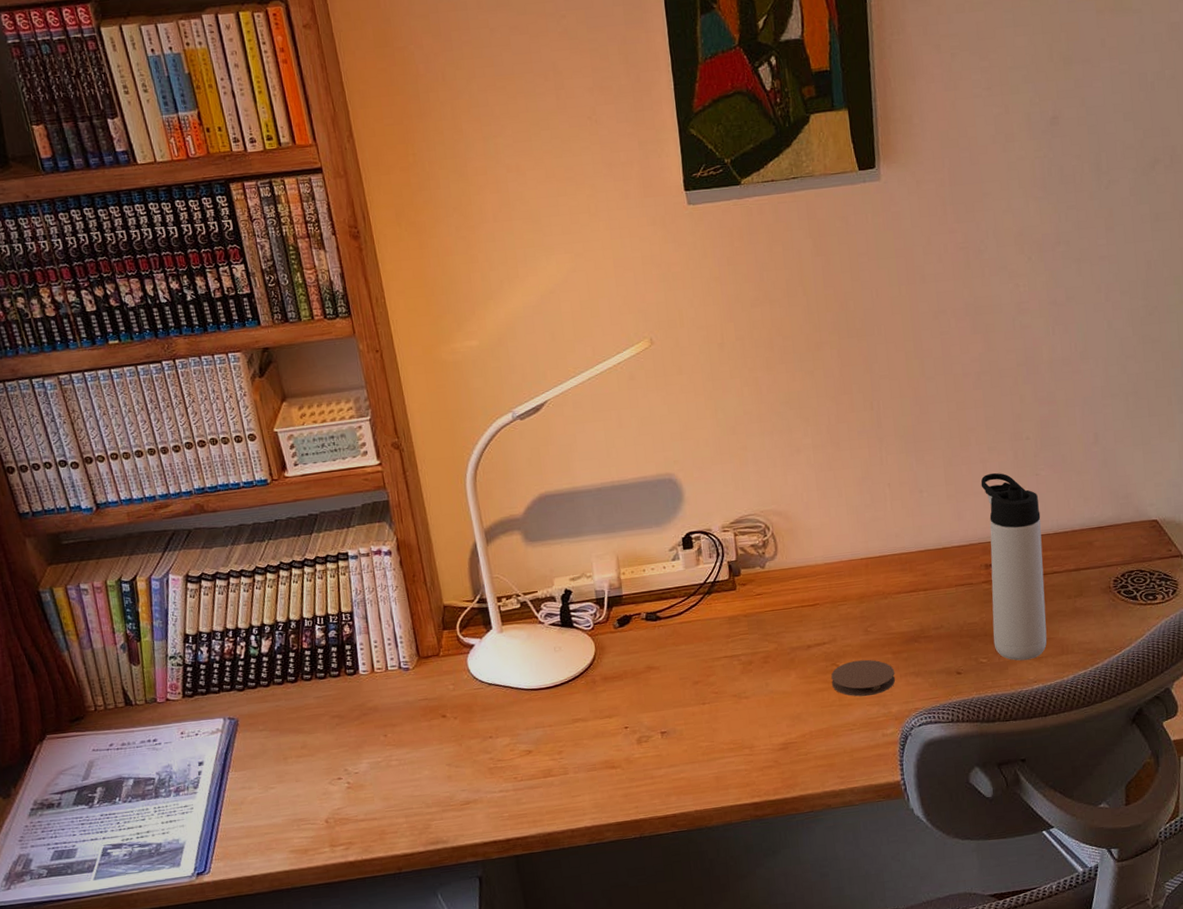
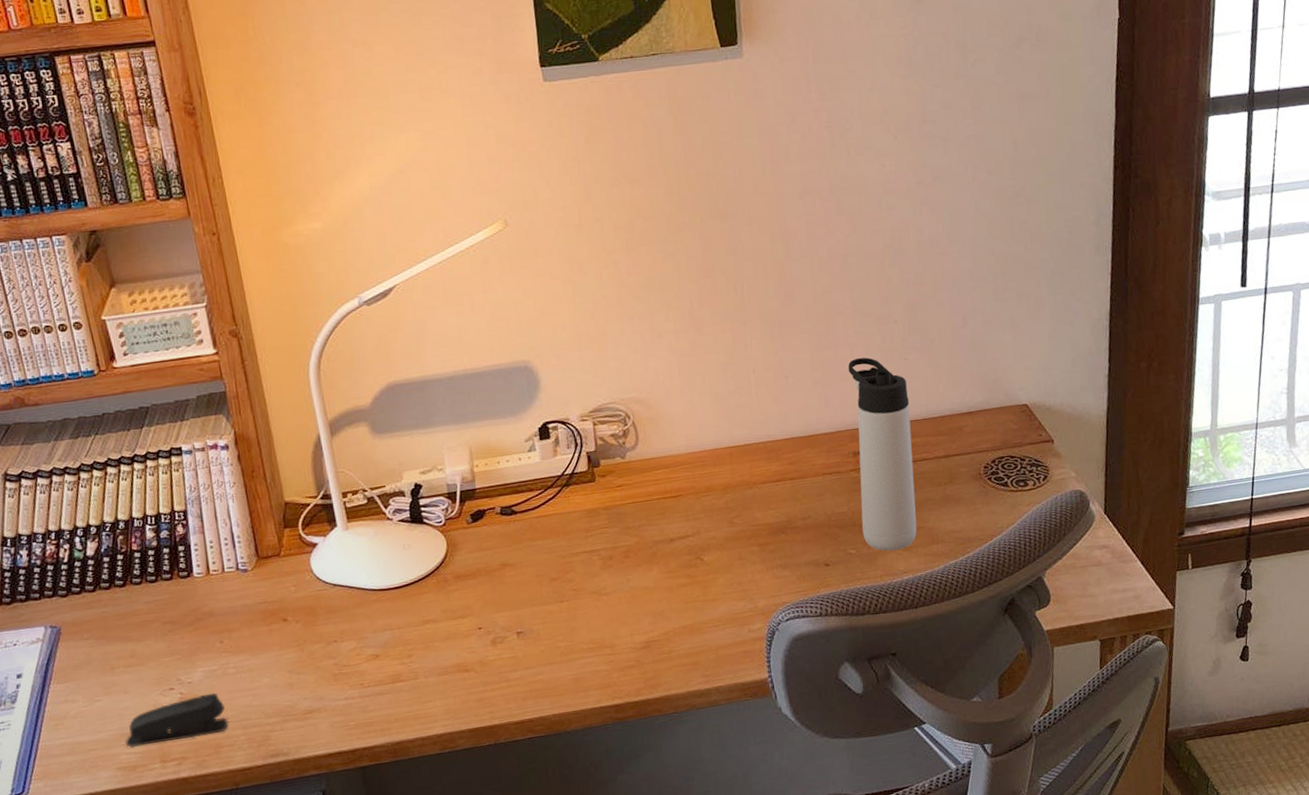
stapler: none [298,783,392,832] -> present [126,692,229,748]
coaster: present [831,659,895,697] -> none [695,552,761,592]

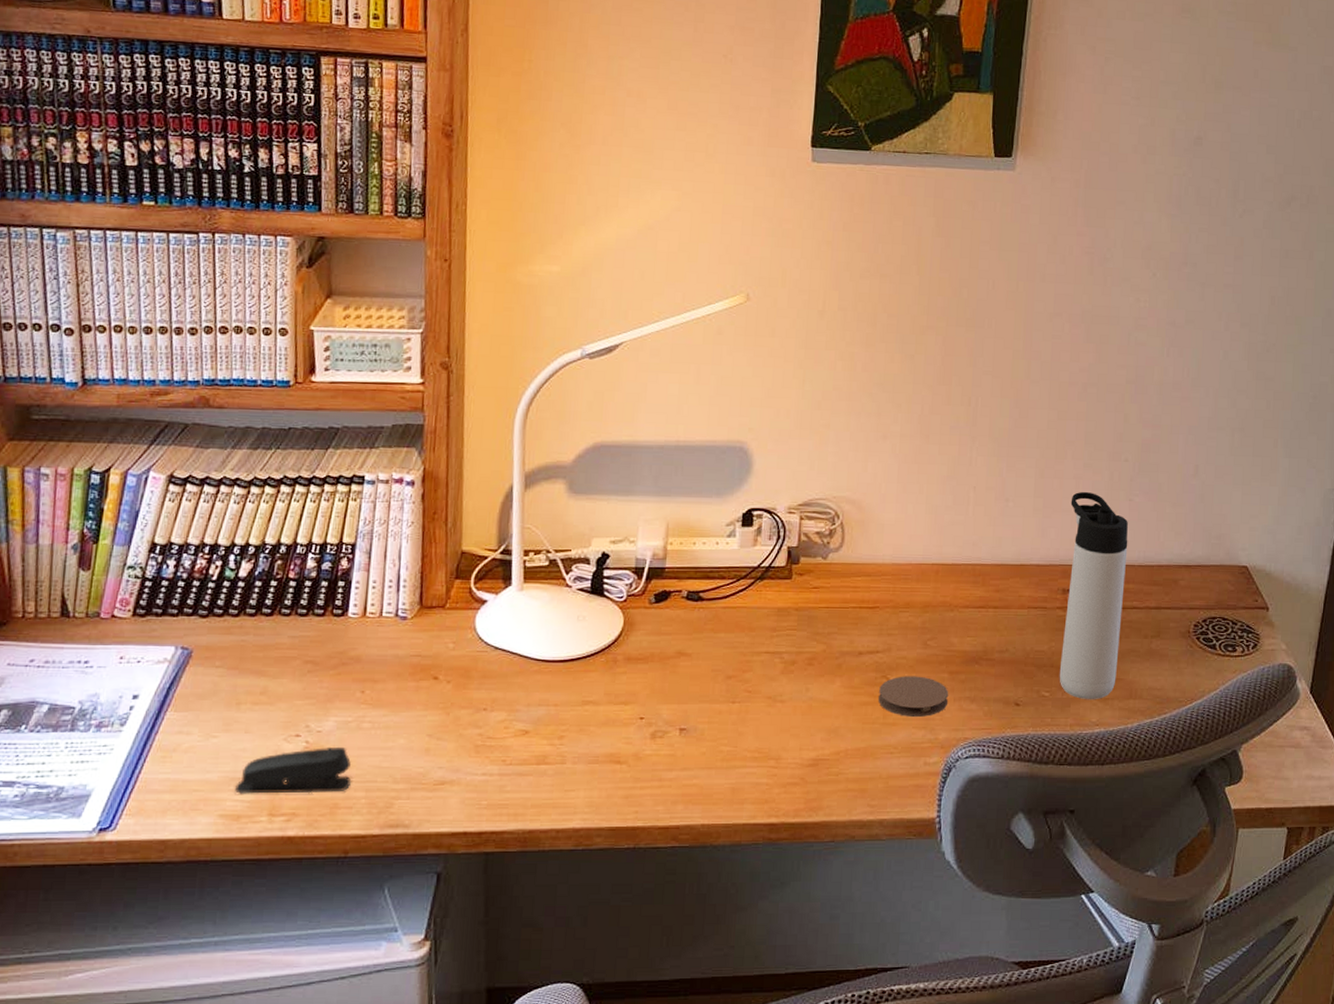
coaster: none [695,552,761,592] -> present [878,676,949,718]

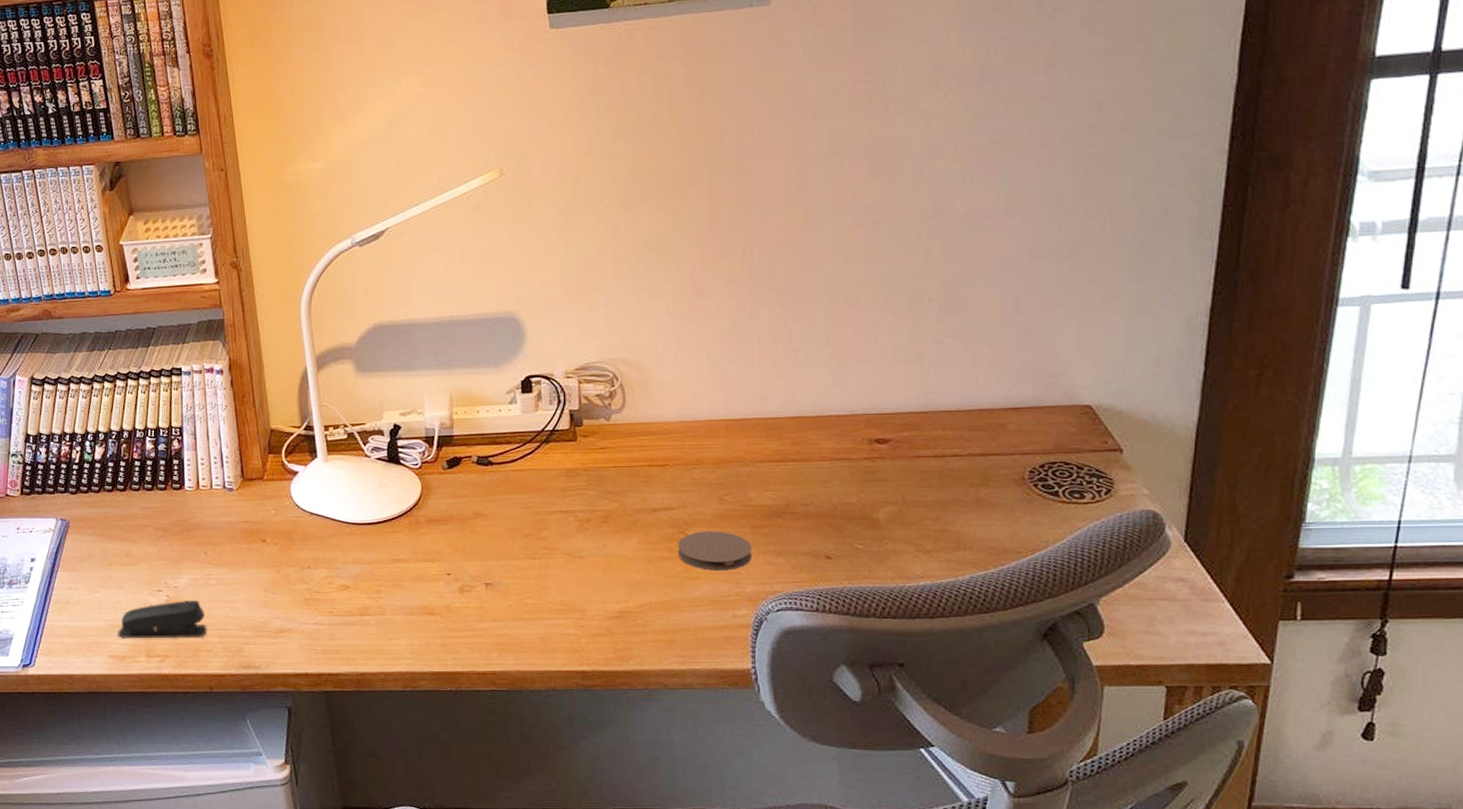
thermos bottle: present [1059,491,1128,699] -> none [869,336,941,551]

